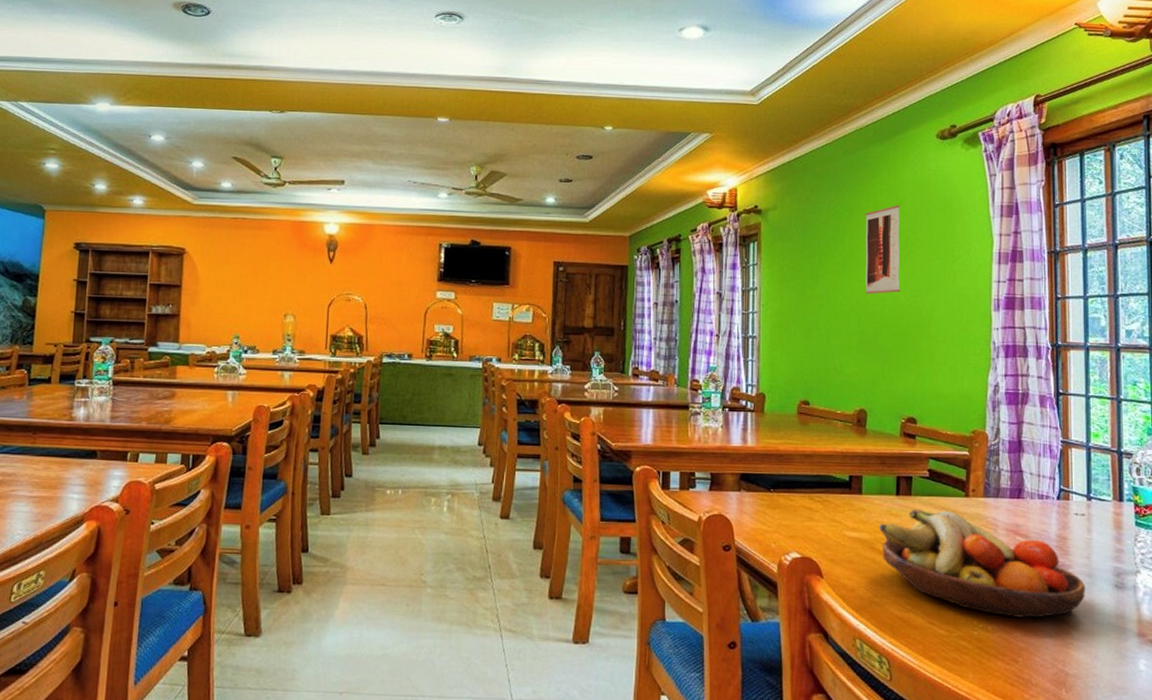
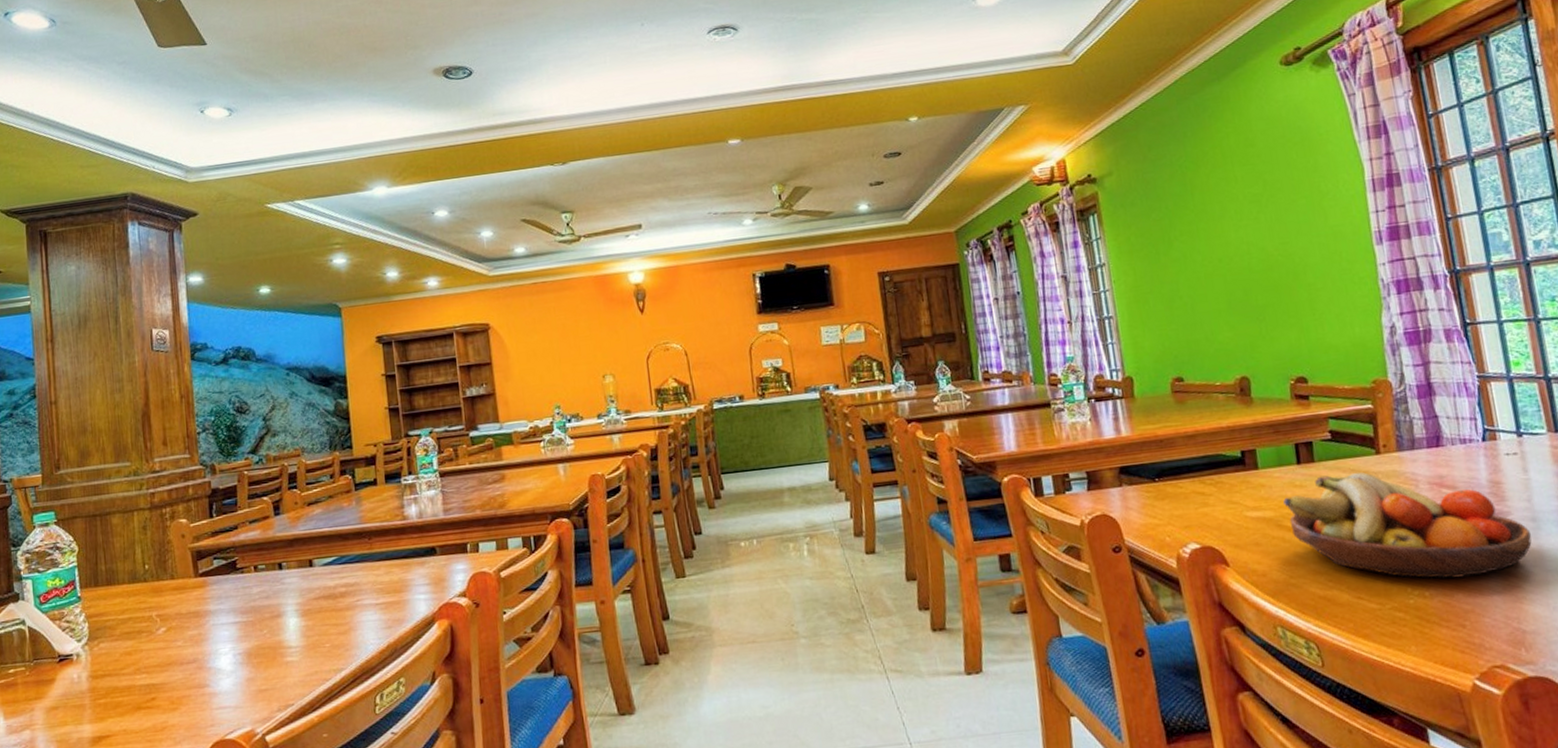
wall art: present [865,205,901,294] -> none [1213,146,1267,250]

